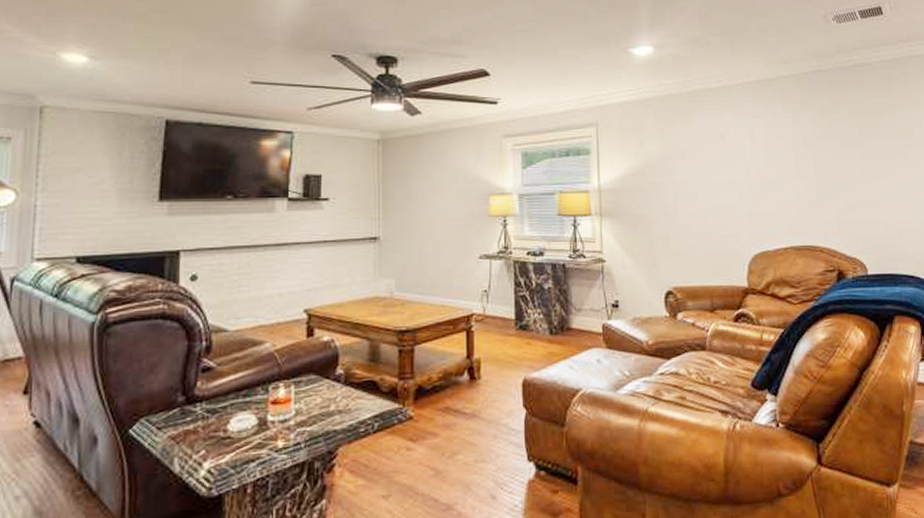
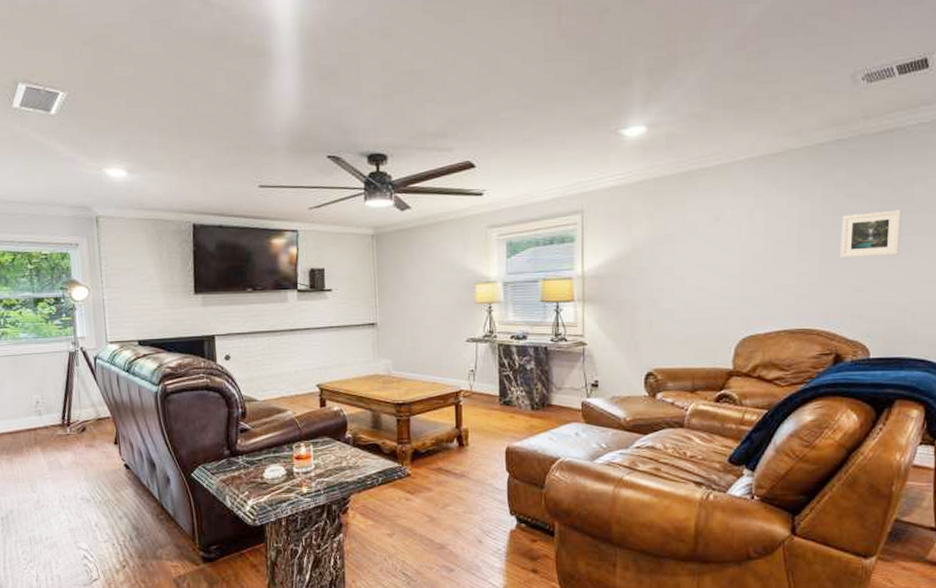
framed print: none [830,135,880,178] -> present [840,210,902,259]

